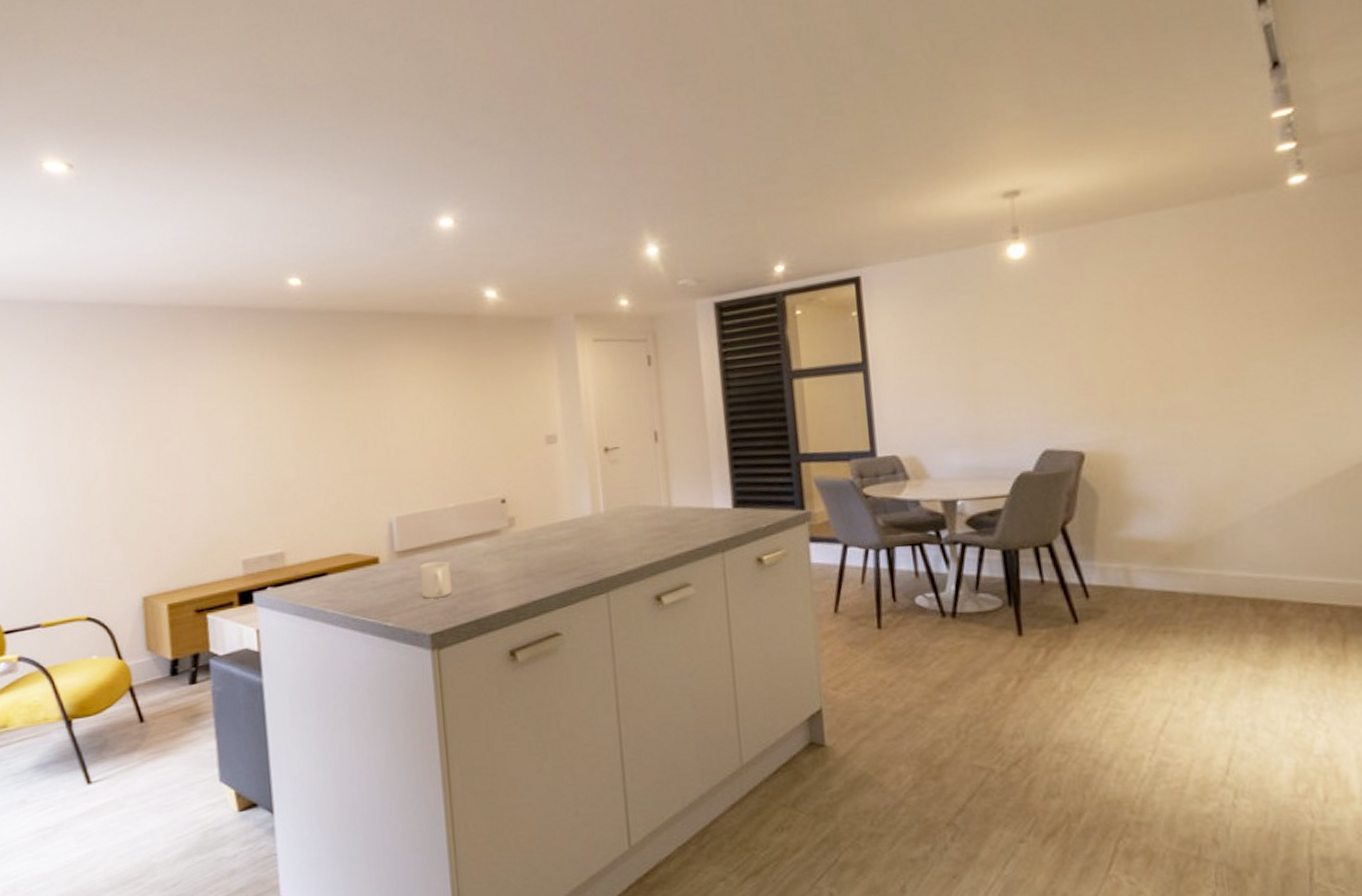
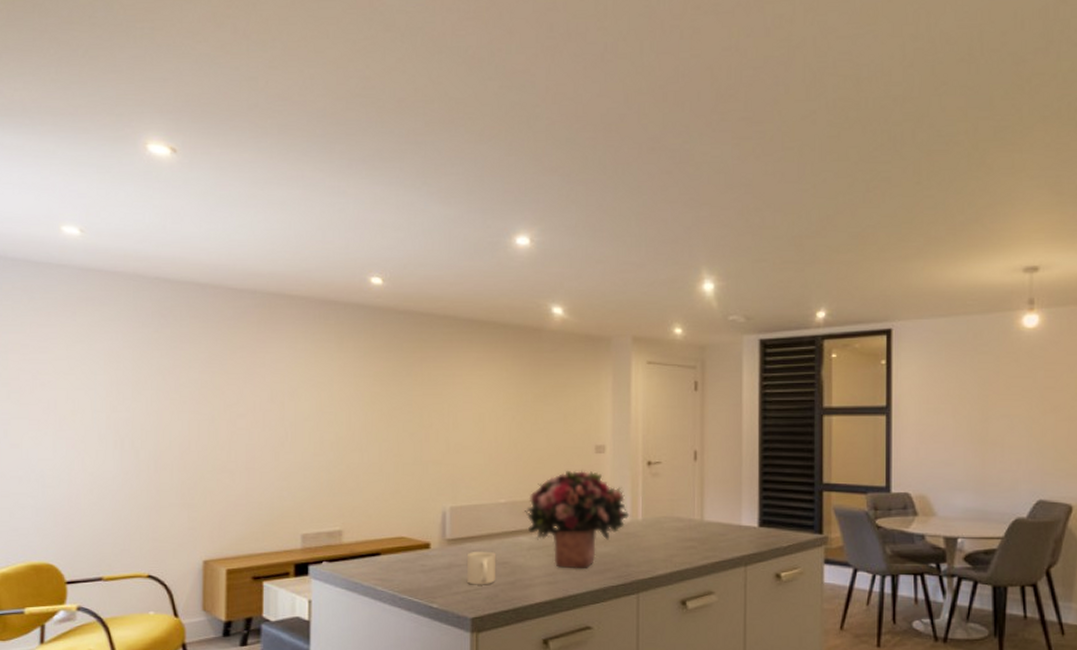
bouquet: none [475,463,591,572] -> present [523,470,630,569]

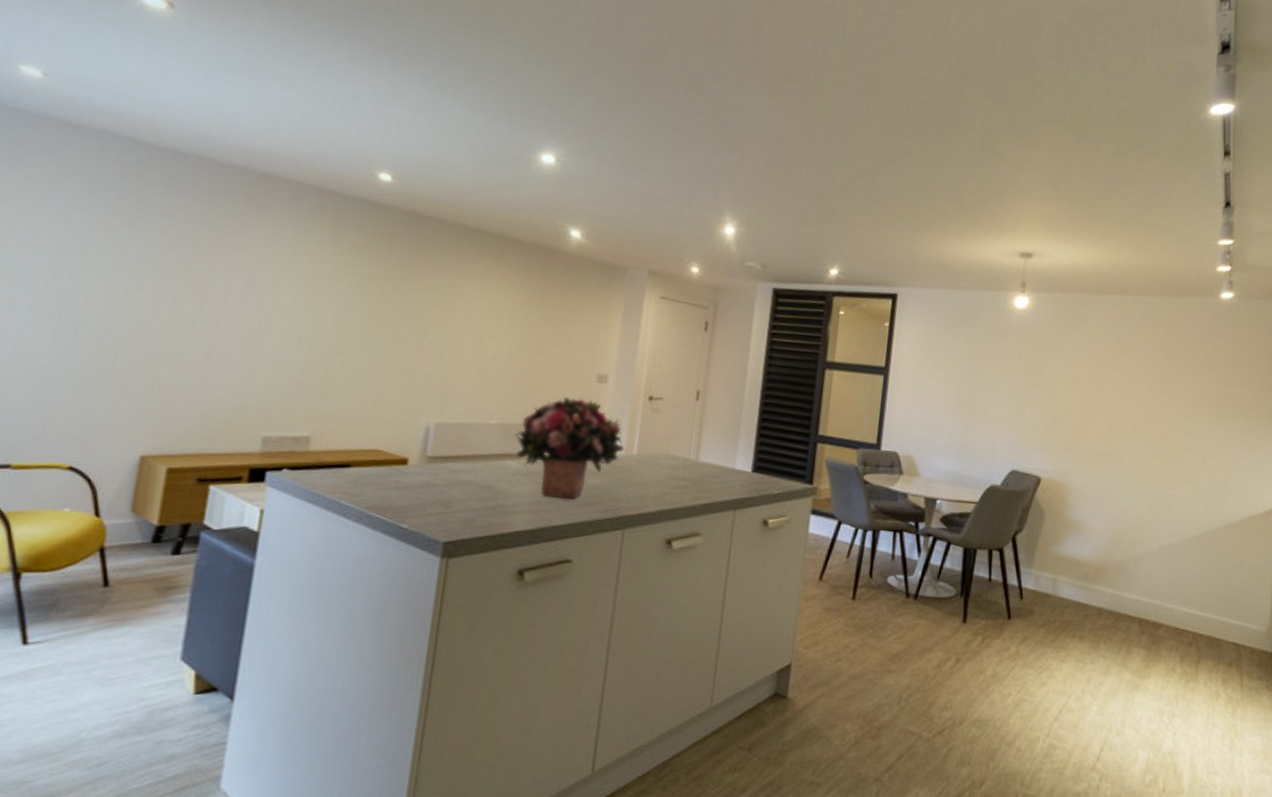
cup: present [466,551,497,585] -> none [443,472,480,509]

